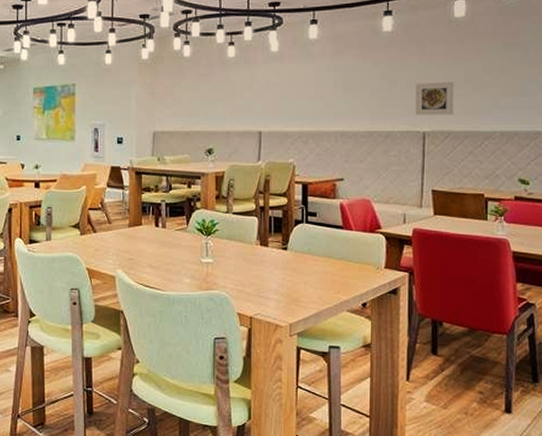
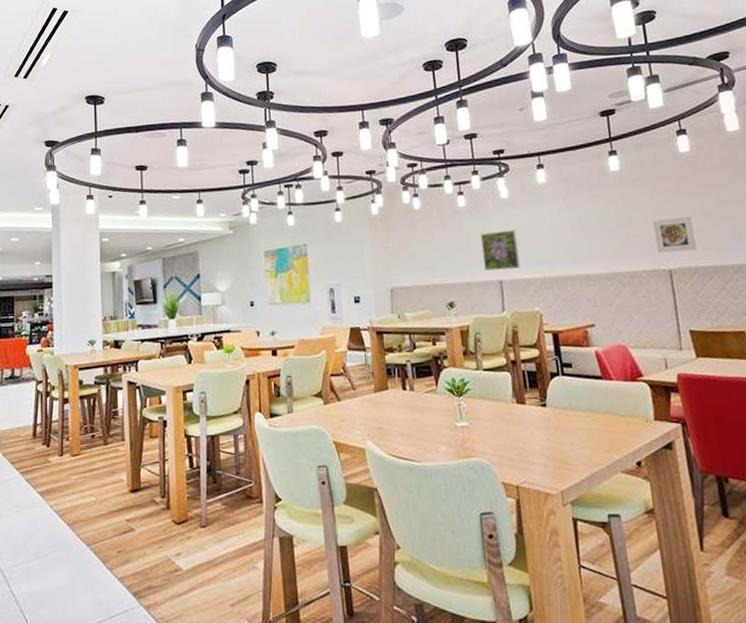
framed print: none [245,83,281,121] -> present [480,230,520,271]

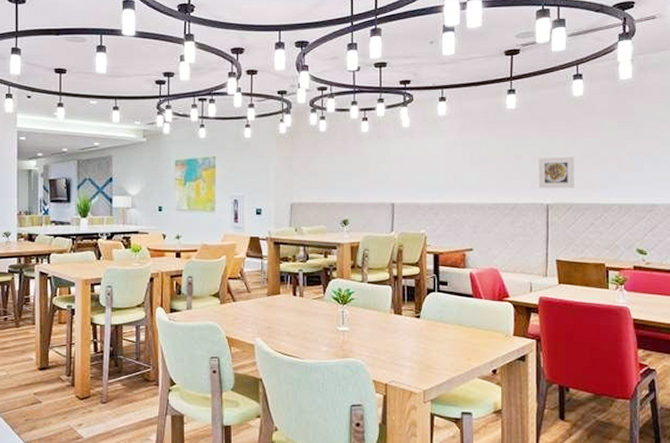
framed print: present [480,230,520,271] -> none [378,157,412,193]

